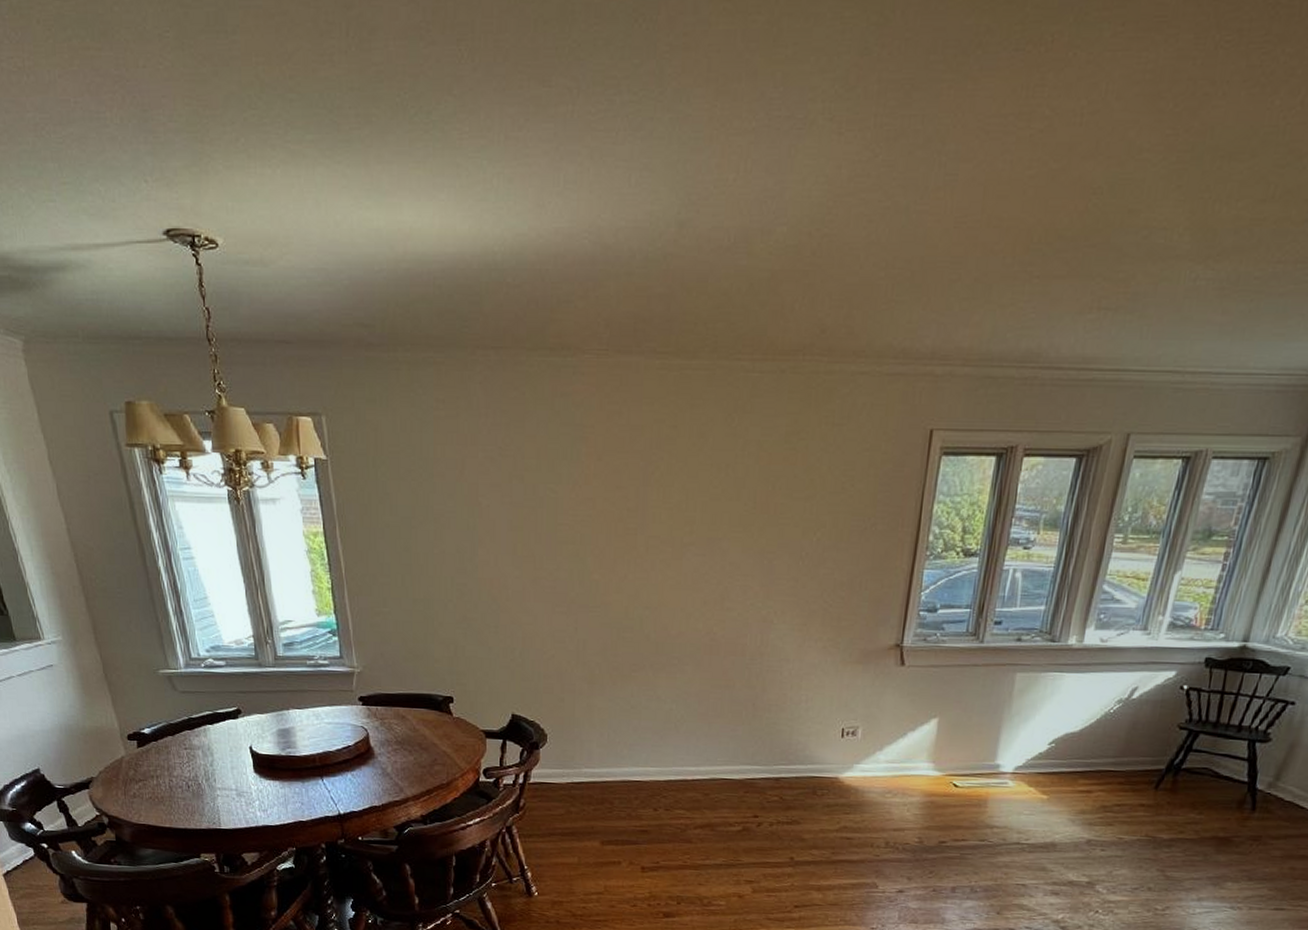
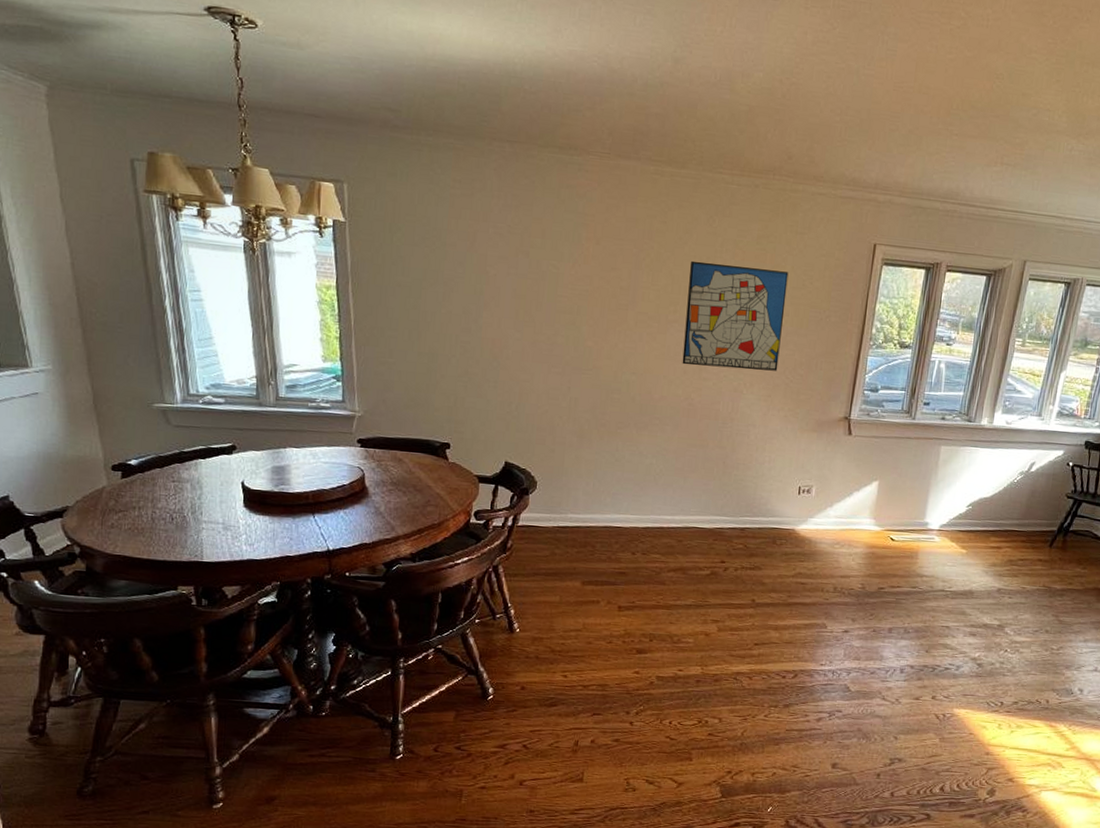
wall art: none [701,470,824,595] -> present [682,260,789,371]

